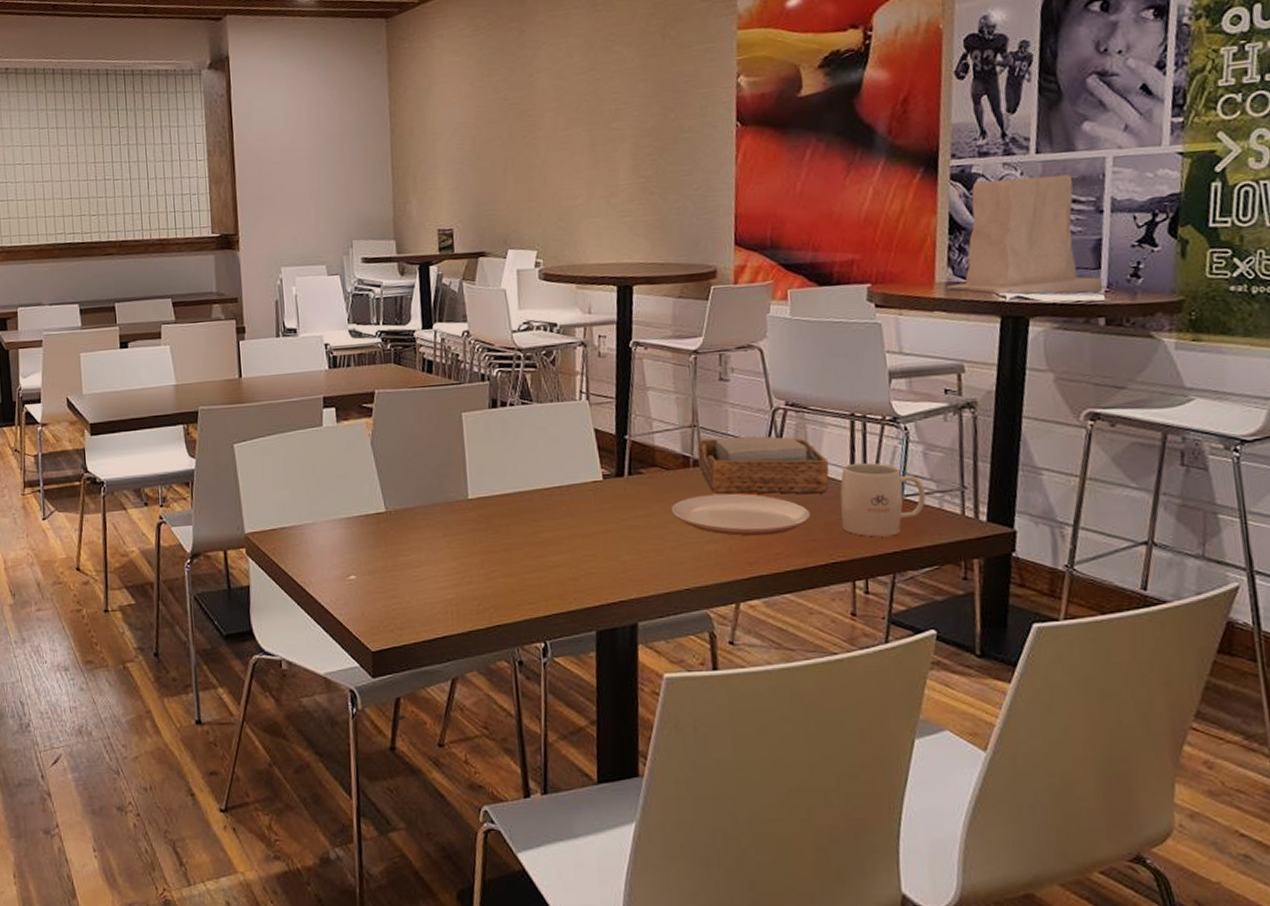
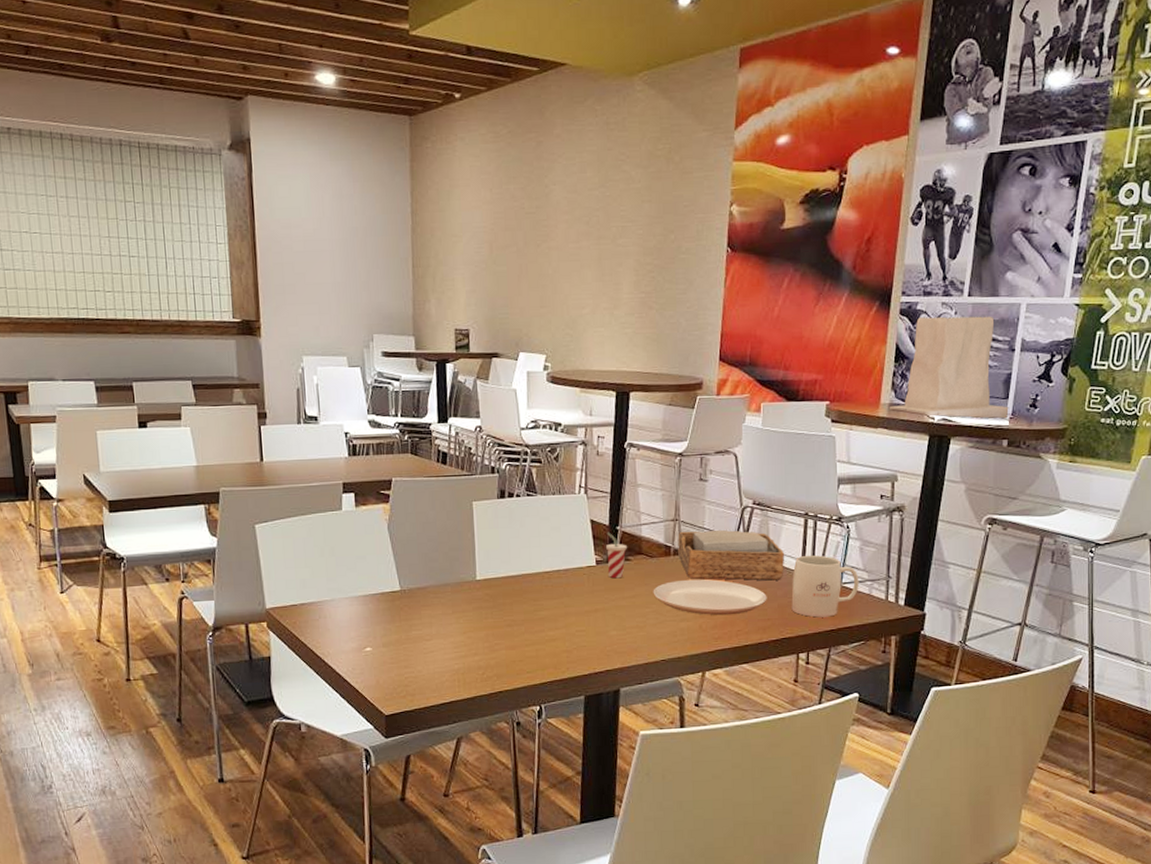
beverage cup: none [614,442,639,495] -> present [606,532,628,579]

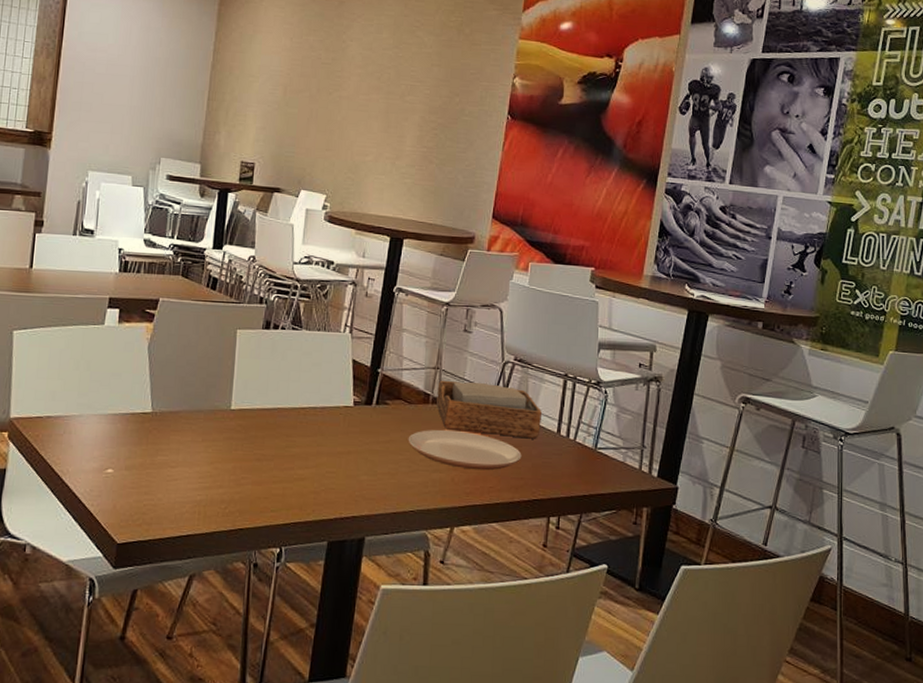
beverage cup: present [606,532,628,579] -> none [365,373,387,422]
mug: present [791,555,859,618] -> none [545,416,614,482]
paper bag: present [889,316,1009,419] -> none [651,198,765,302]

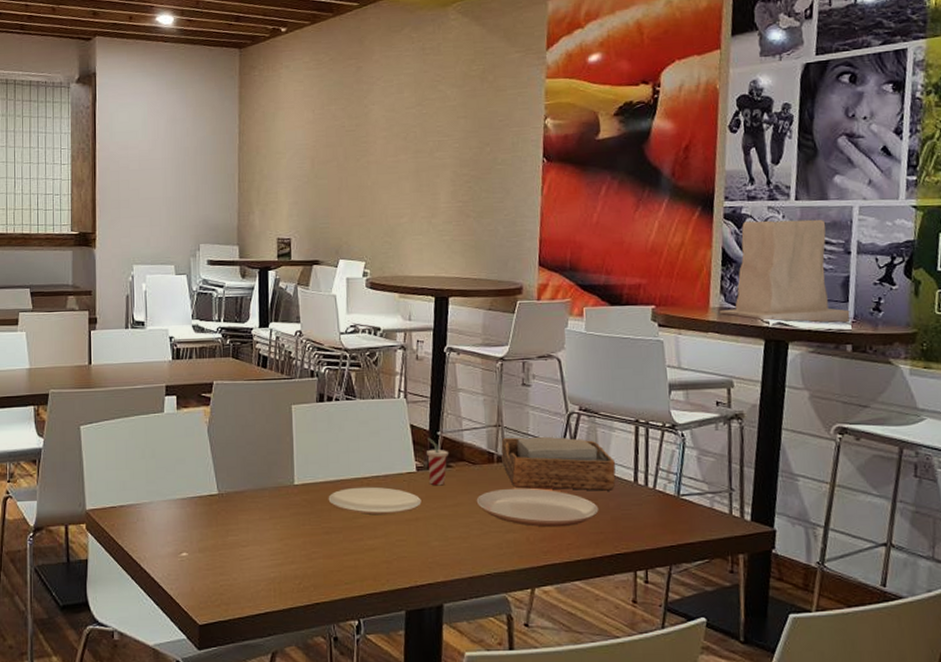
plate: none [263,416,355,447] -> present [328,486,422,516]
beverage cup: none [365,373,387,422] -> present [427,437,449,486]
paper bag: none [651,198,765,302] -> present [719,219,850,323]

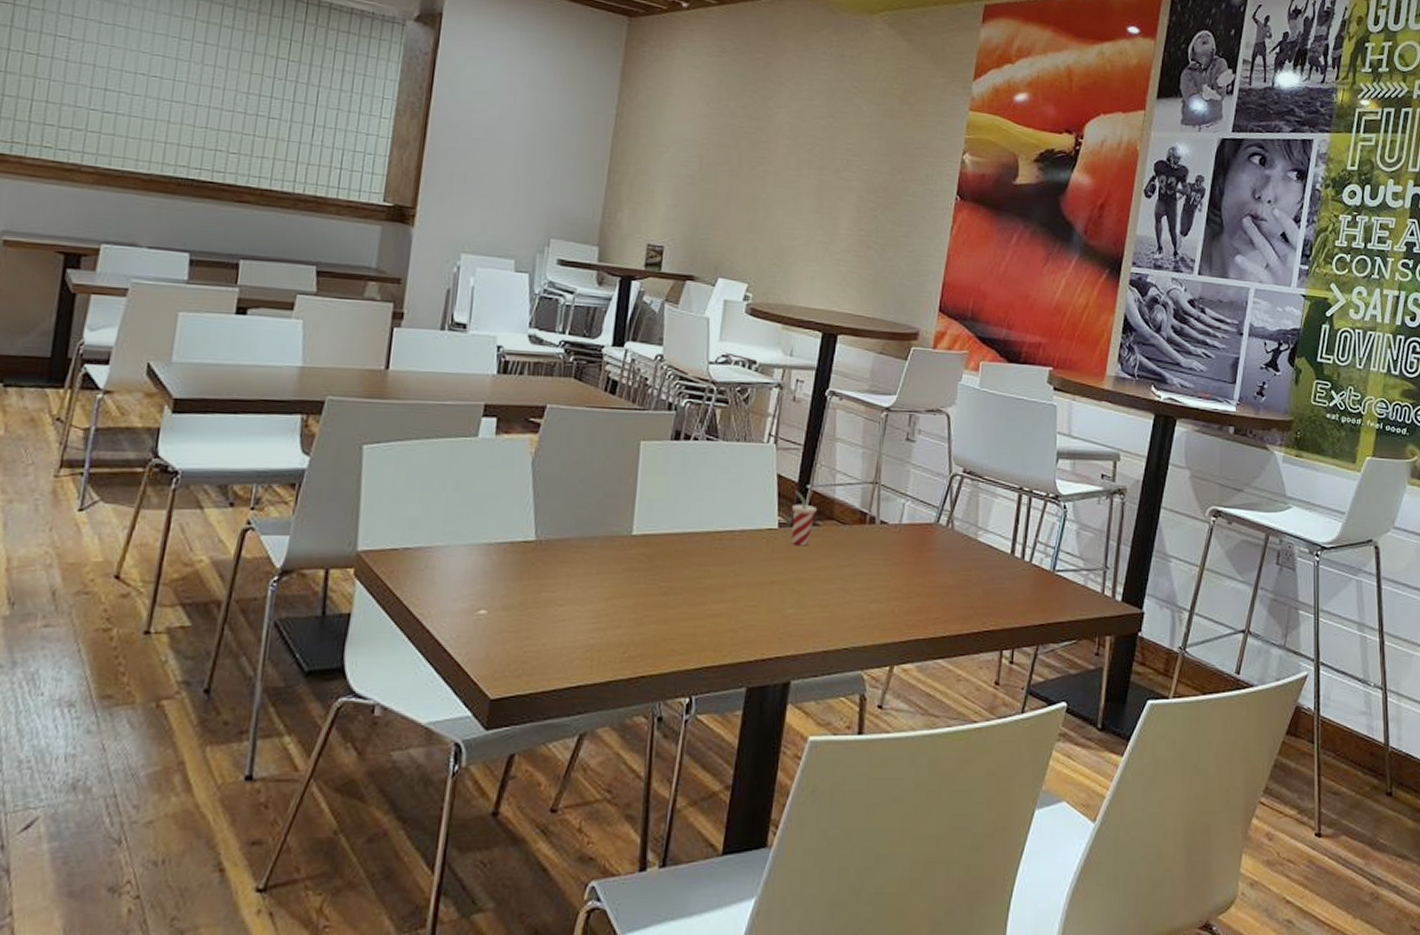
plate: present [328,486,422,516] -> none [671,542,780,577]
plate: present [476,488,599,528] -> none [841,553,971,599]
napkin holder: present [500,436,616,491] -> none [873,496,994,562]
paper bag: present [719,219,850,323] -> none [1114,290,1236,405]

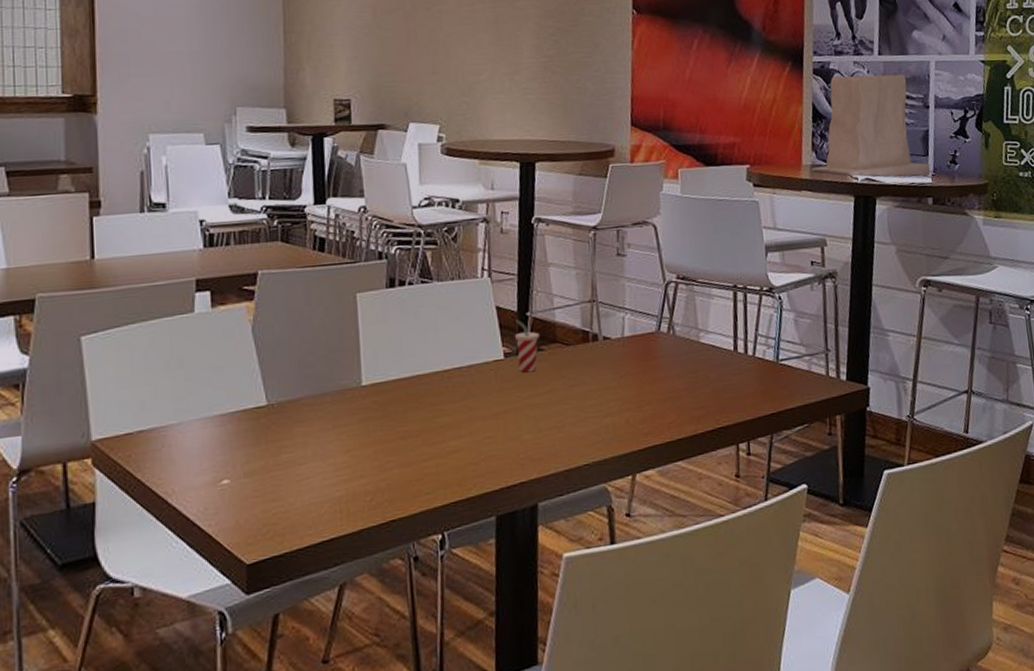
paper bag: none [1114,290,1236,405] -> present [811,74,930,177]

